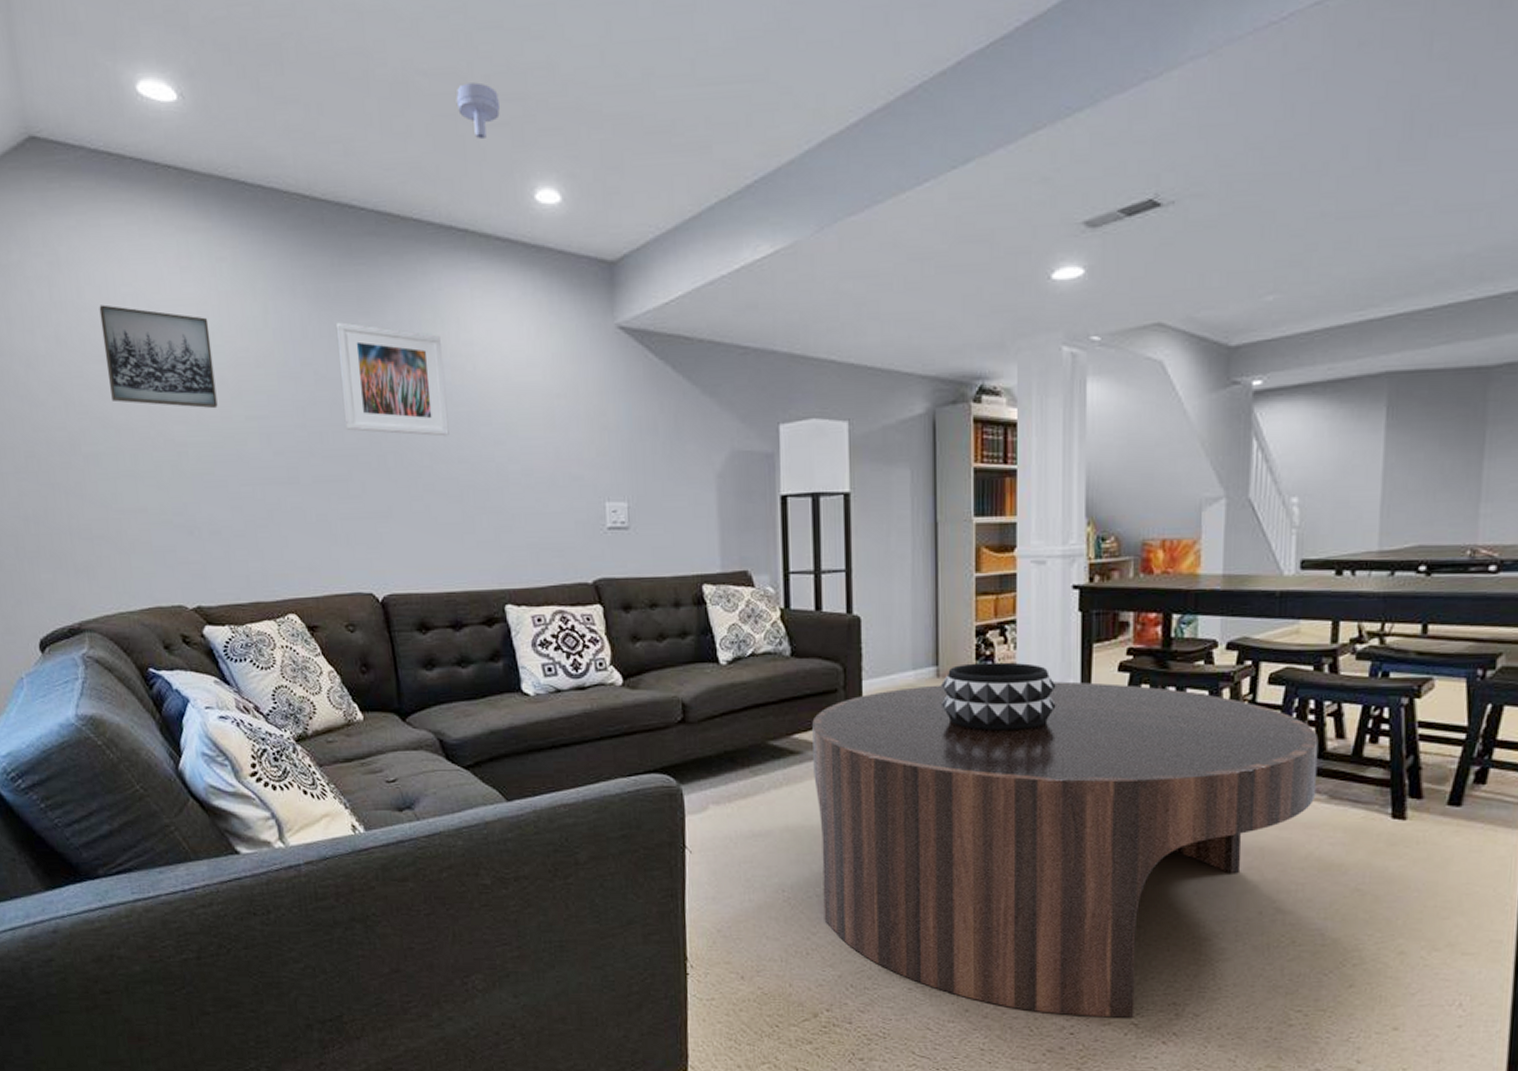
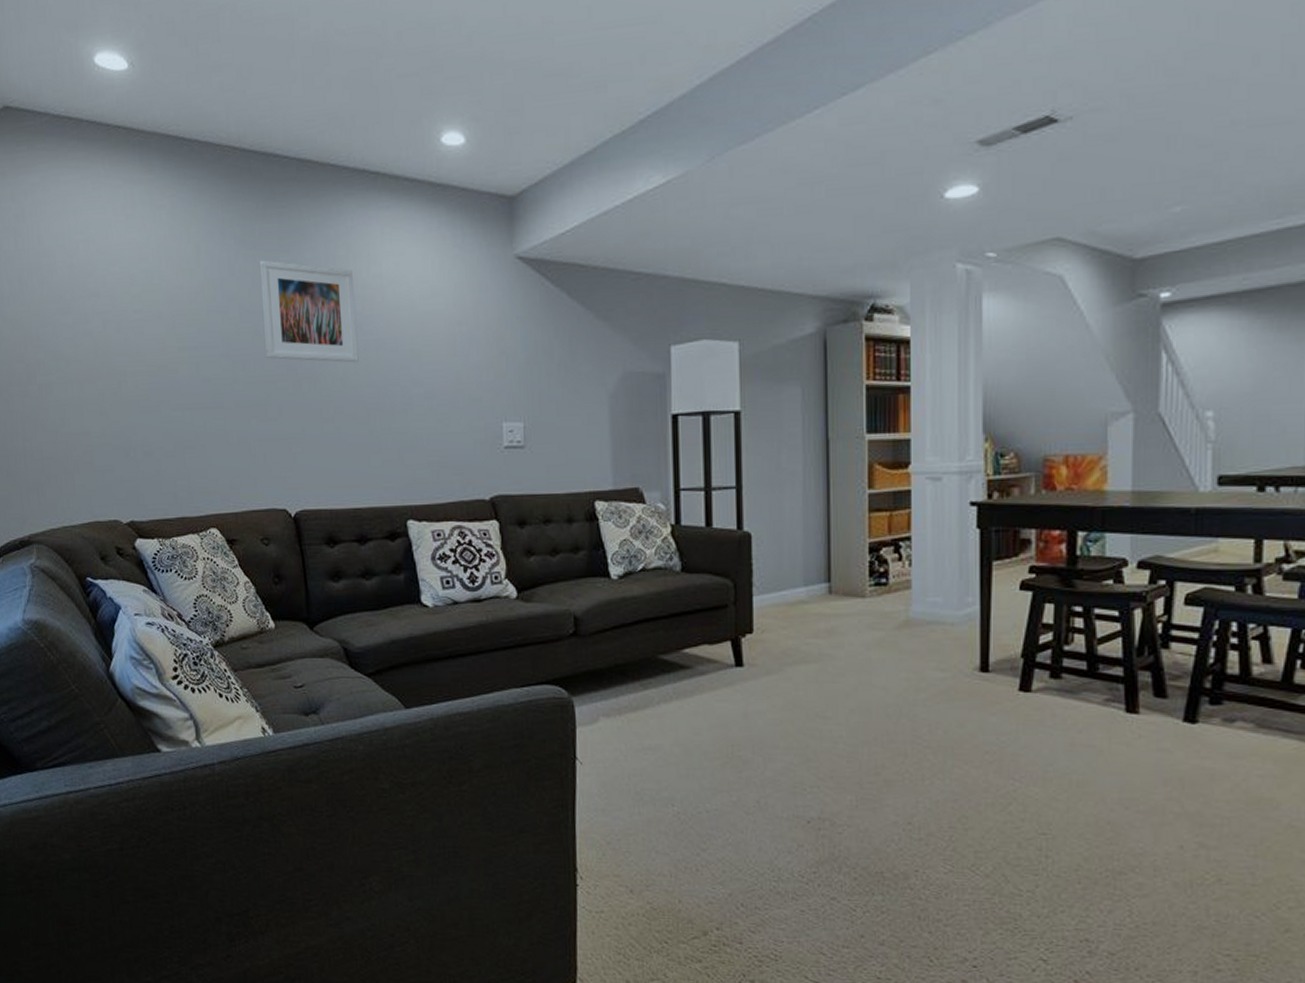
wall art: present [99,304,218,409] -> none [56,250,154,341]
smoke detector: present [456,82,501,140] -> none [371,38,411,90]
coffee table: present [812,681,1319,1018] -> none [702,599,1243,953]
decorative bowl: present [941,662,1056,731] -> none [834,579,954,649]

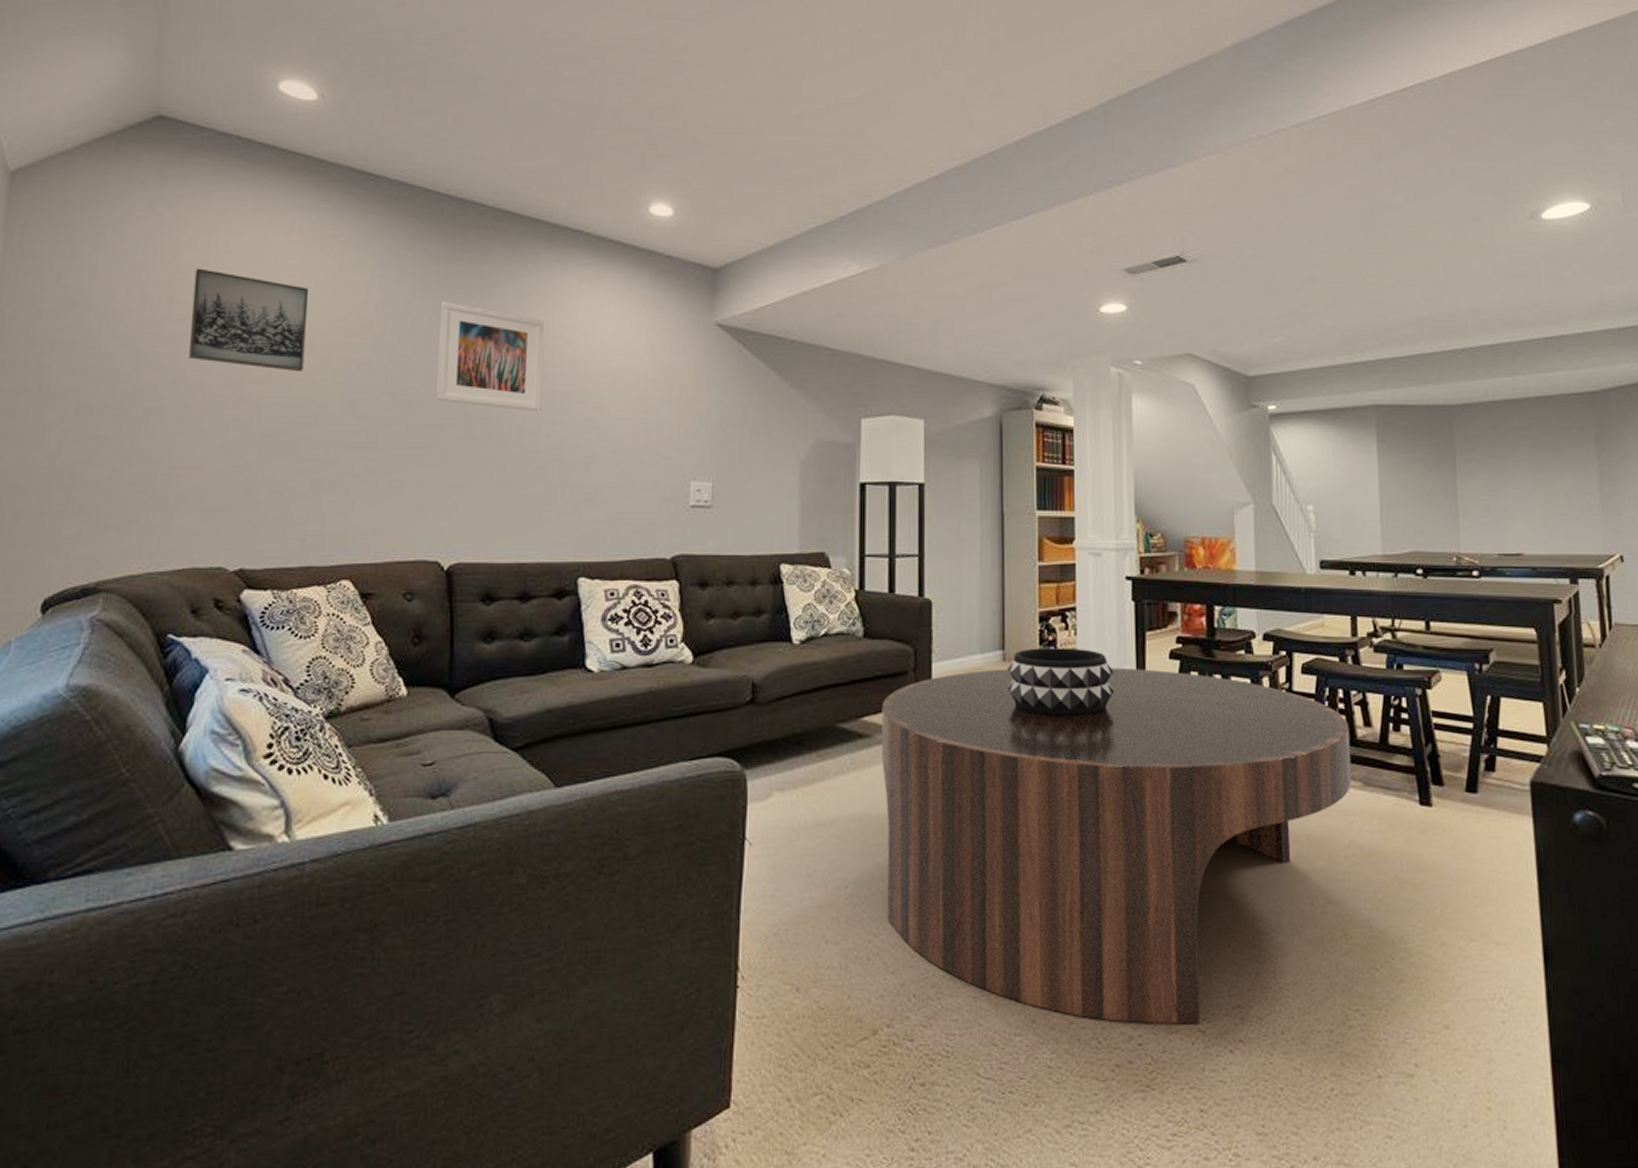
wall art: none [56,250,154,341] -> present [189,268,309,372]
coffee table: none [702,599,1243,953] -> present [882,667,1352,1025]
decorative bowl: none [834,579,954,649] -> present [1007,648,1114,715]

